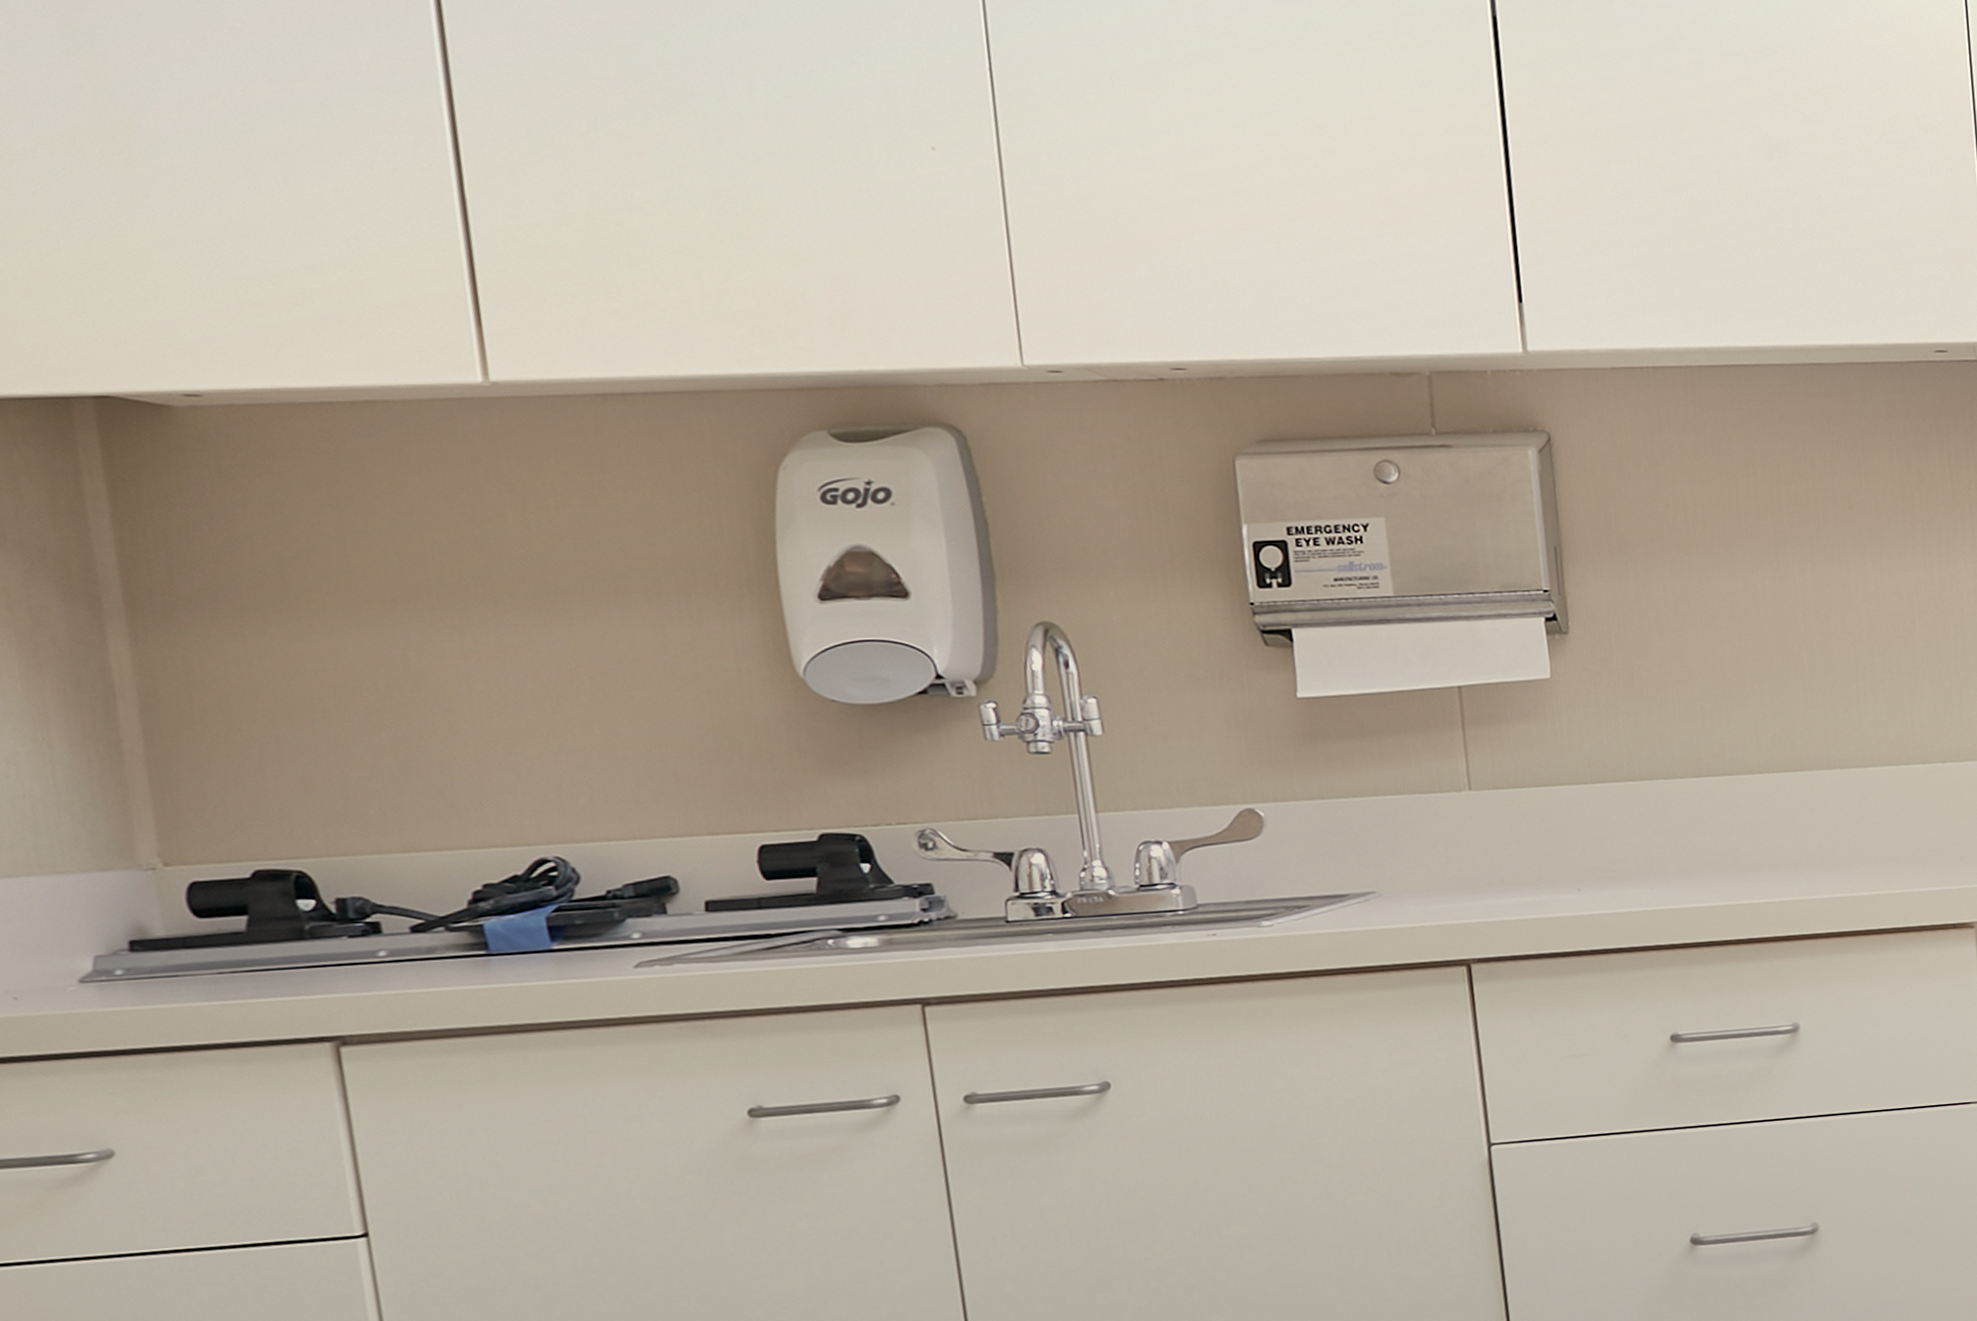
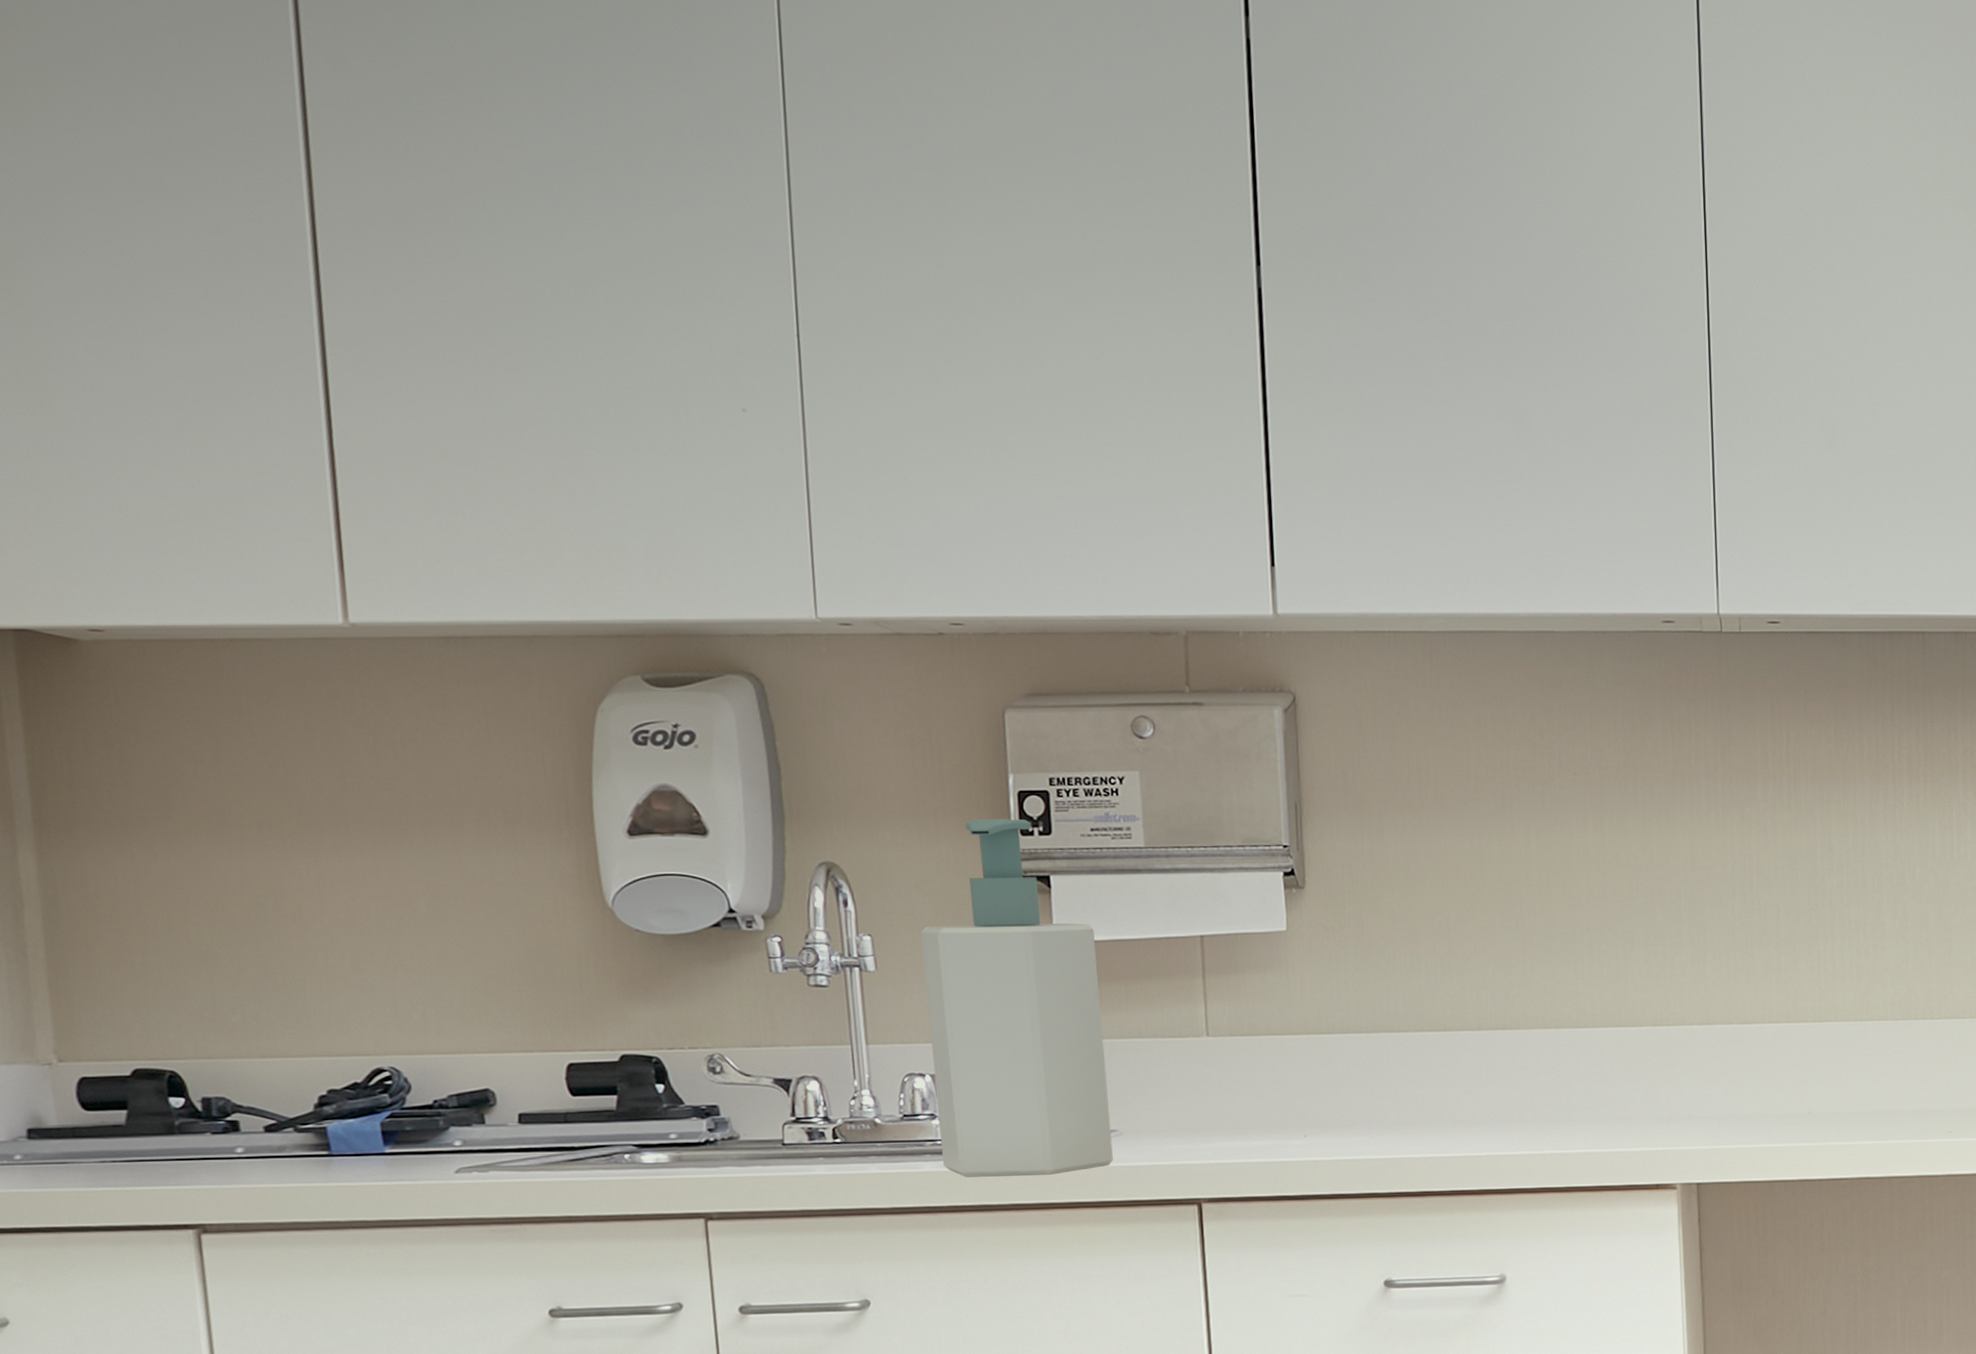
soap bottle: none [1152,571,1373,948] -> present [921,819,1113,1177]

